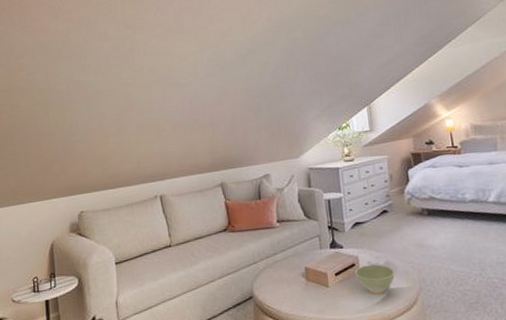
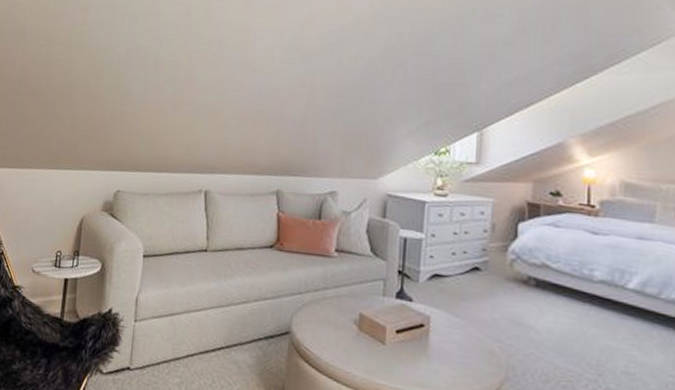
bowl: present [354,264,395,294] -> none [421,329,476,370]

